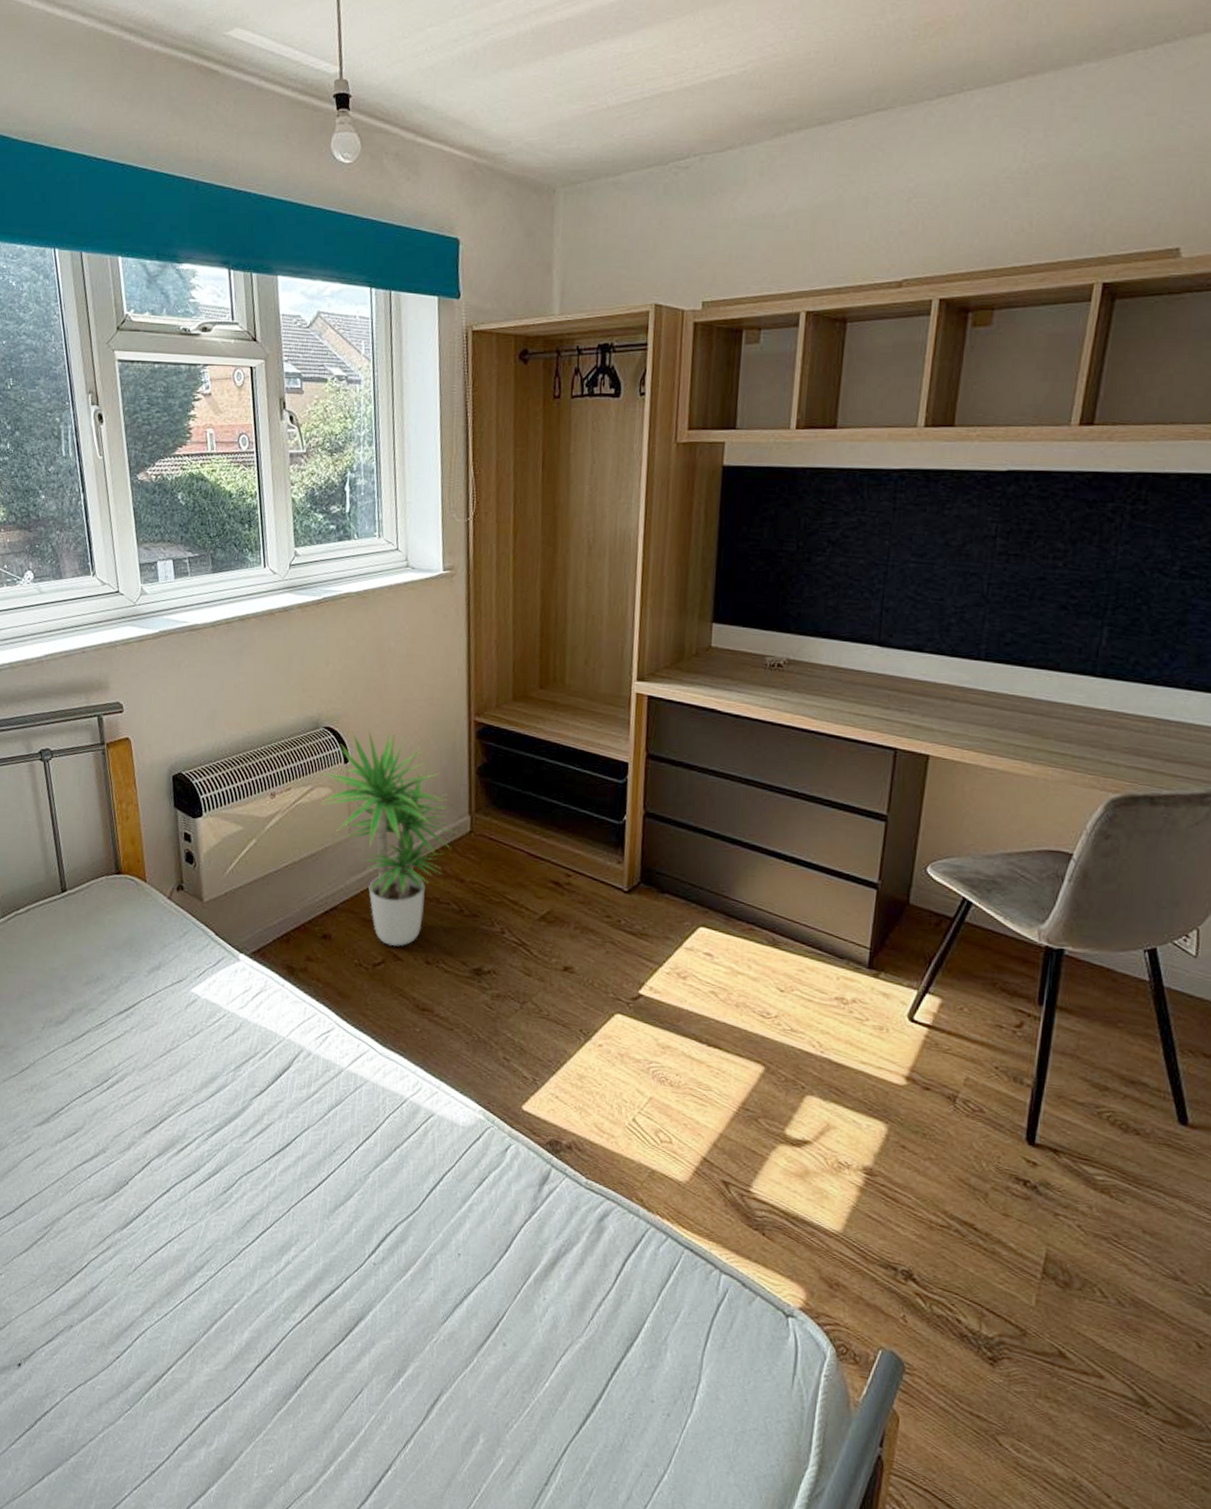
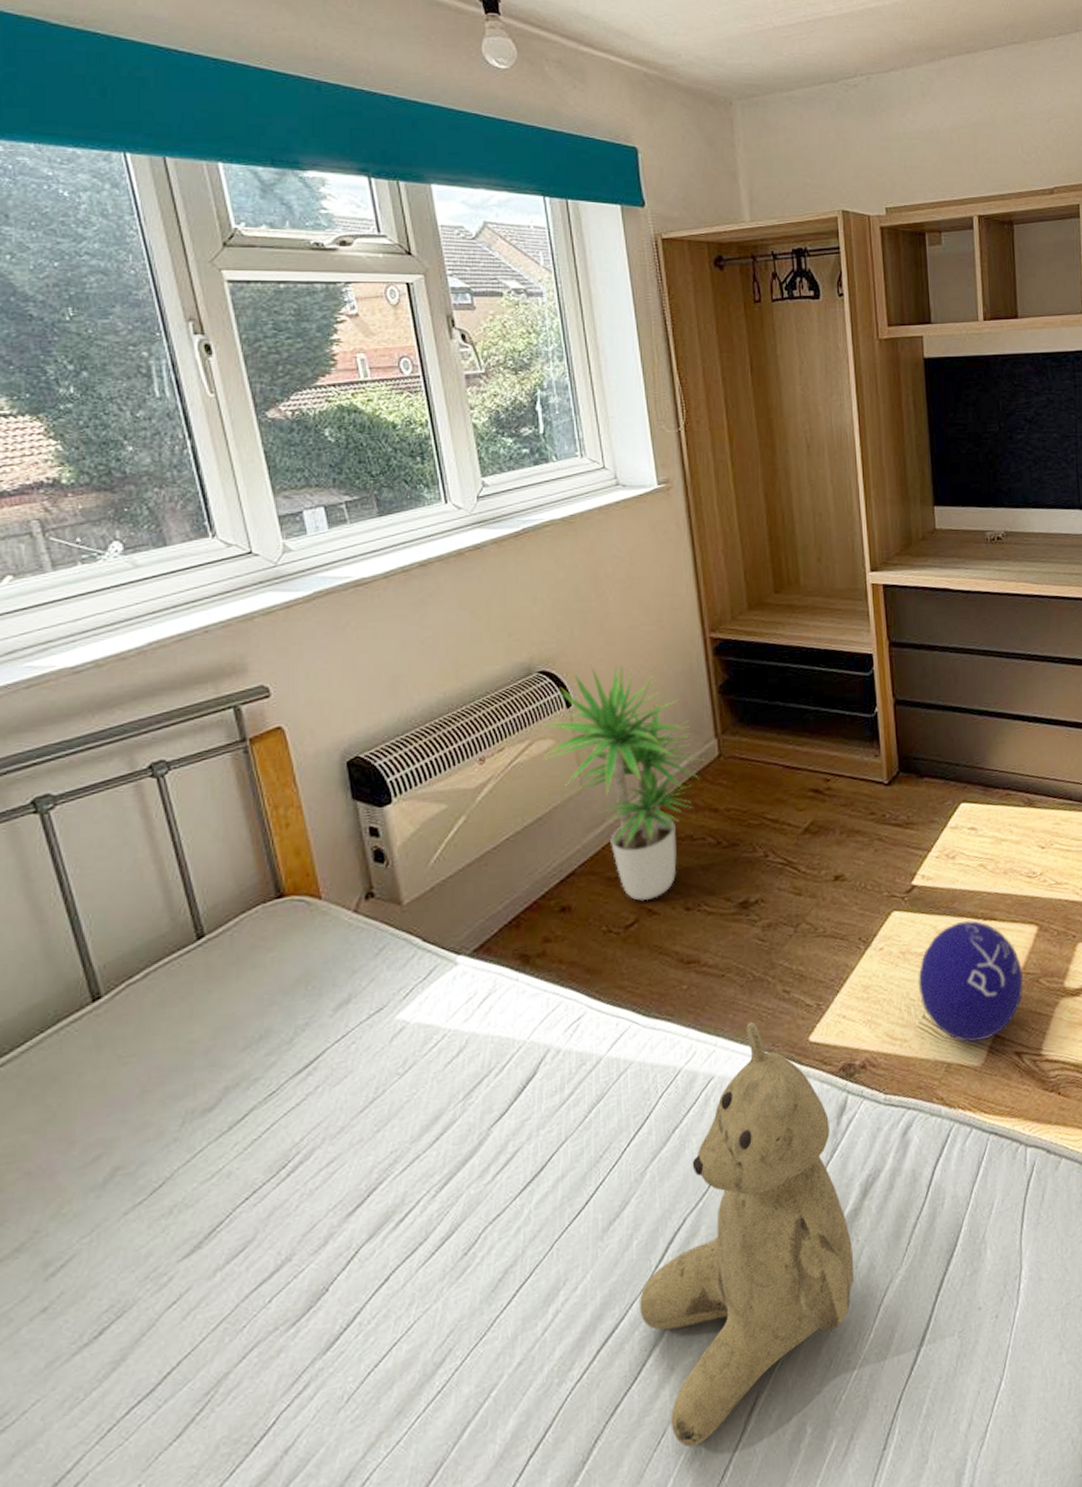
teddy bear: none [352,1076,539,1413] -> present [640,1022,854,1448]
ball: none [632,1041,742,1160] -> present [918,920,1023,1043]

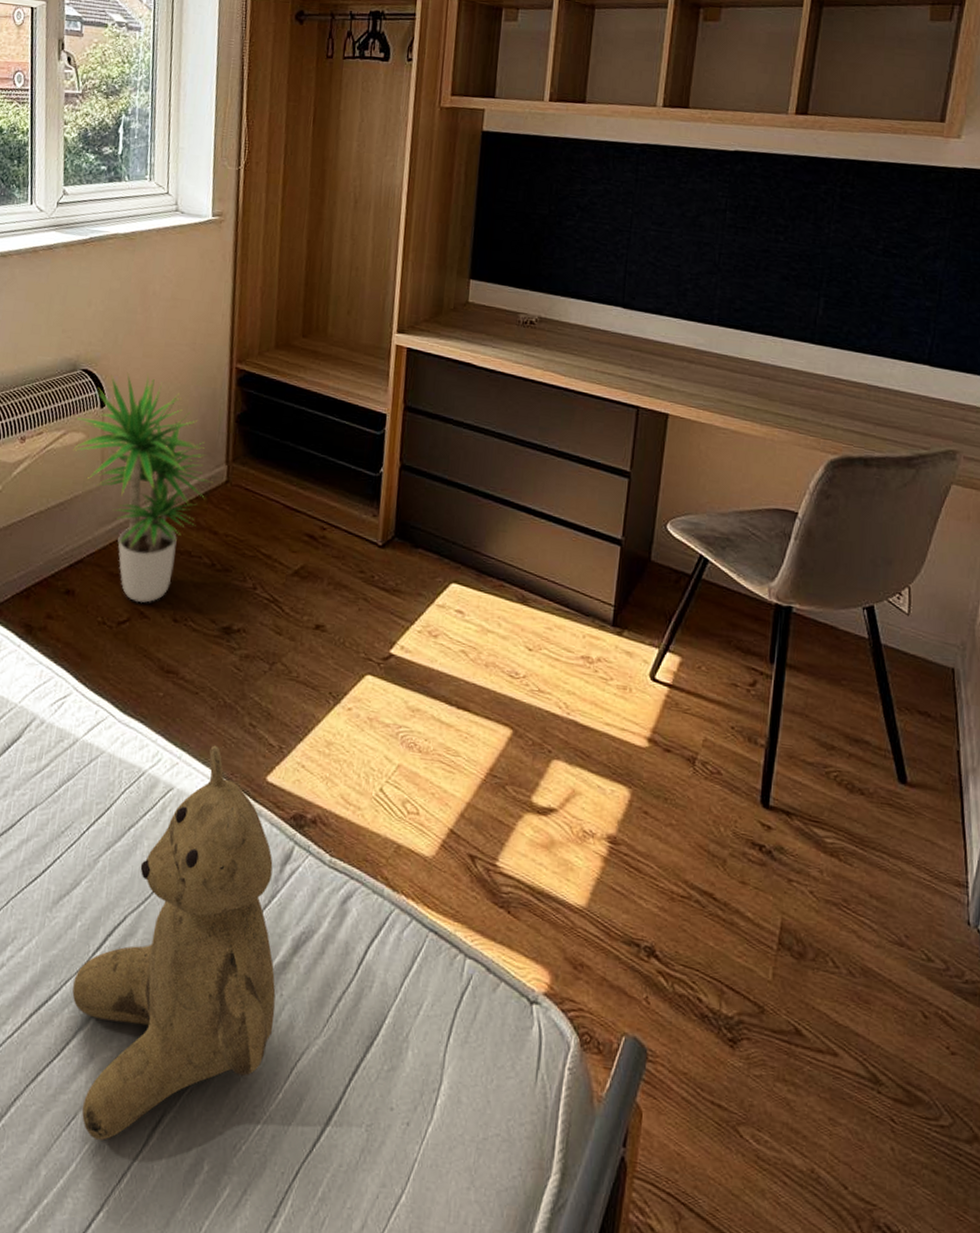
ball: present [918,920,1023,1043] -> none [380,703,490,833]

